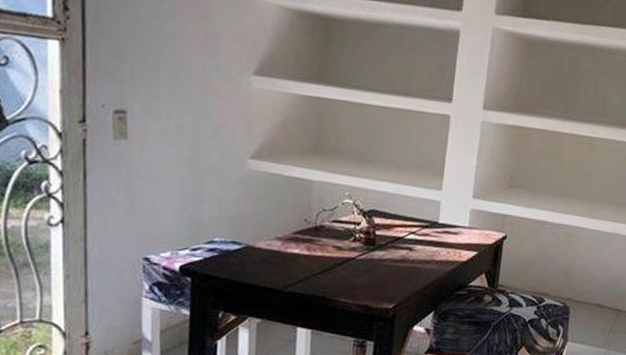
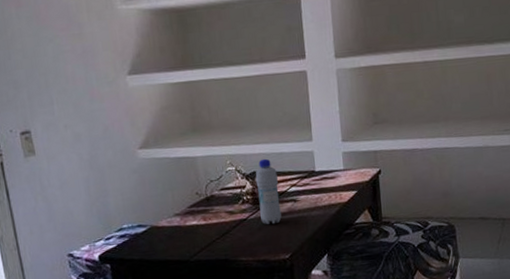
bottle: none [370,198,398,270] -> present [255,158,282,225]

